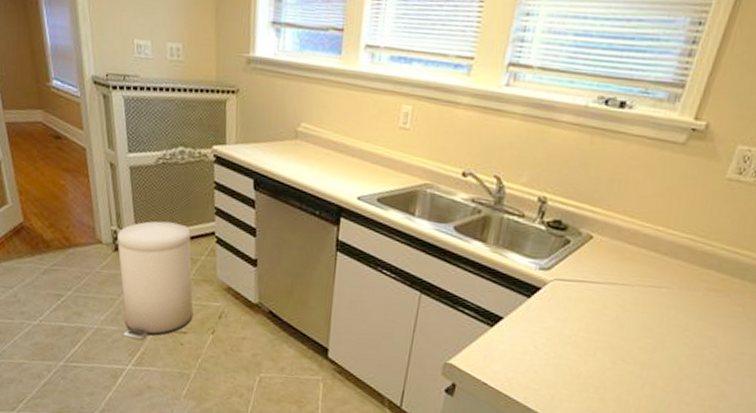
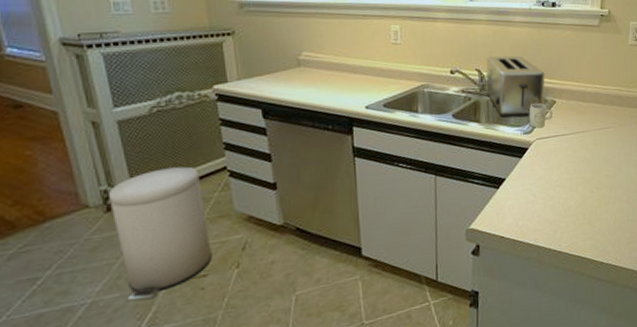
toaster: none [501,161,587,249] -> present [485,55,545,119]
mug: none [550,232,585,267] -> present [529,102,553,128]

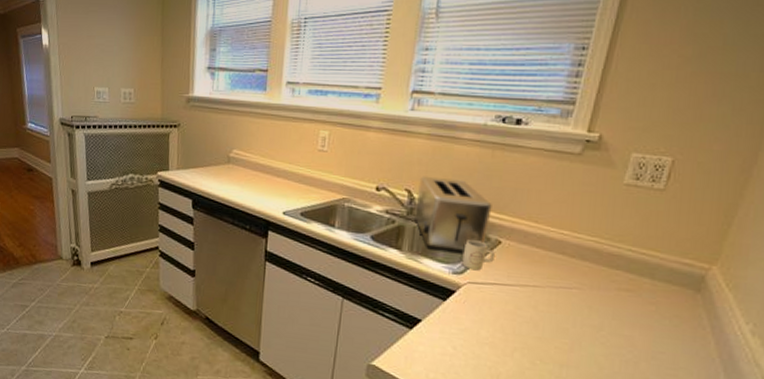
pedal bin: present [107,166,212,302] -> none [75,238,139,345]

